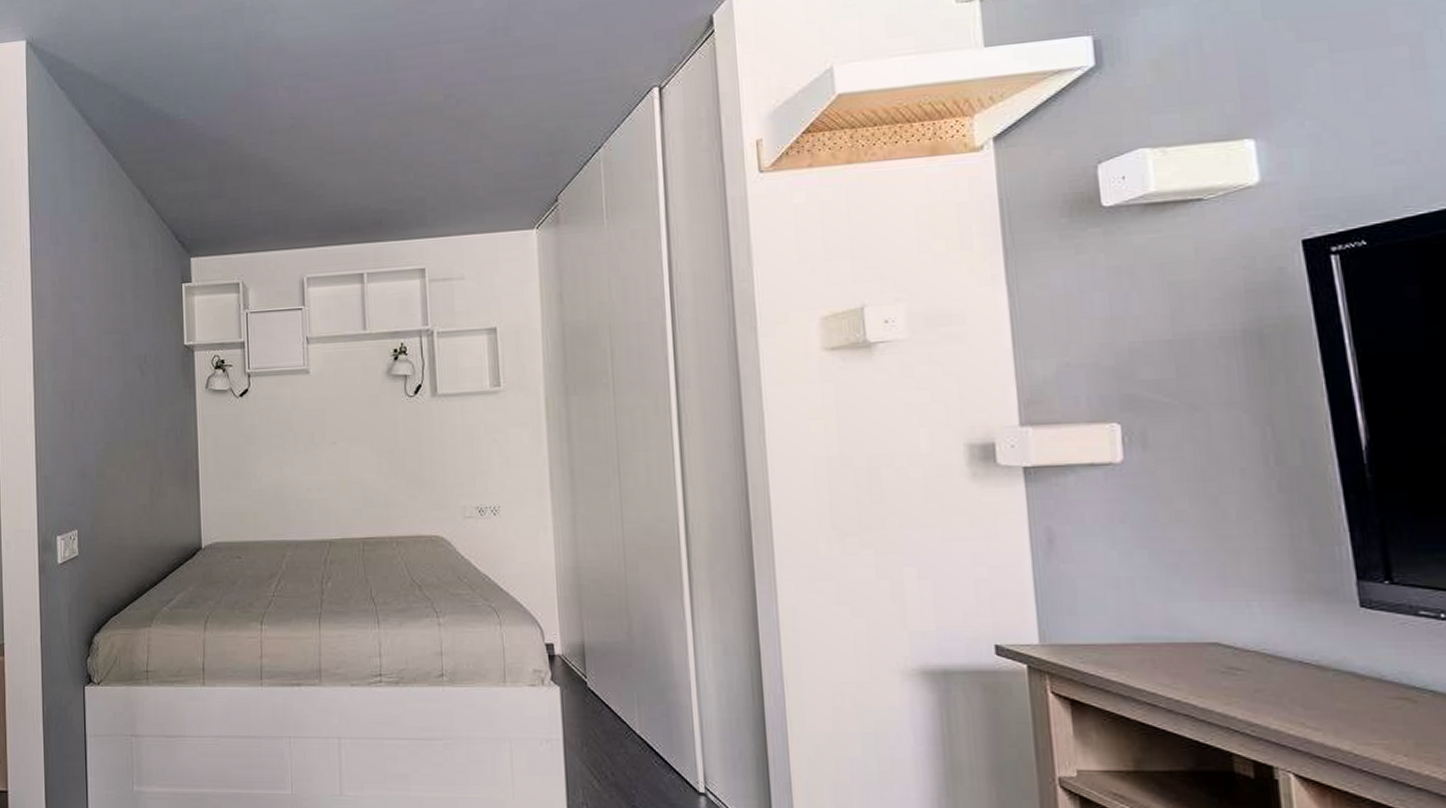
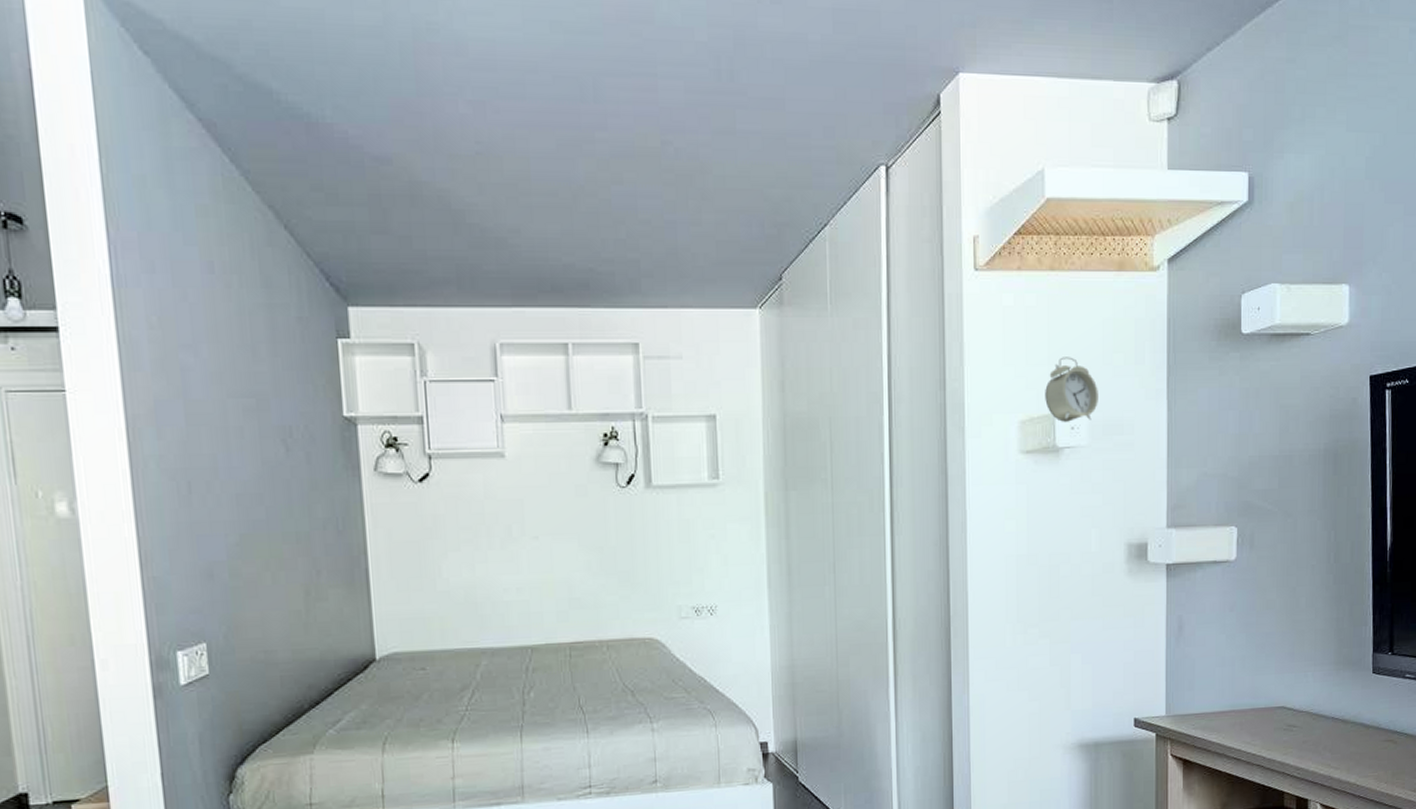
alarm clock: none [849,248,917,316] -> present [1045,357,1098,422]

